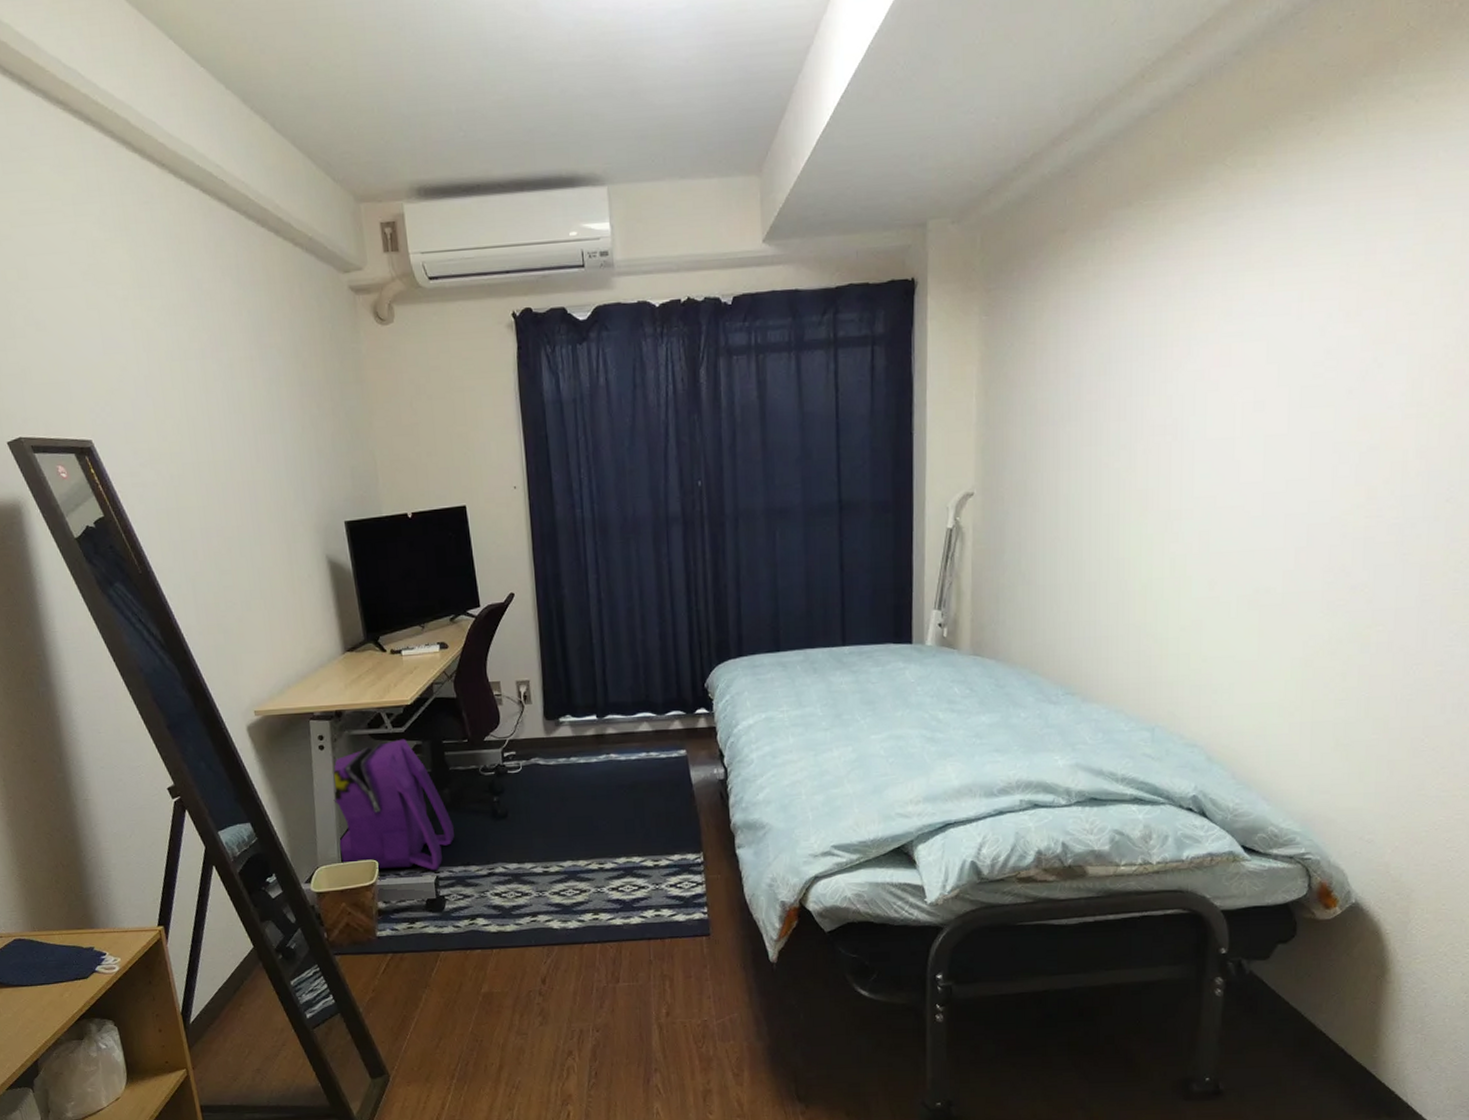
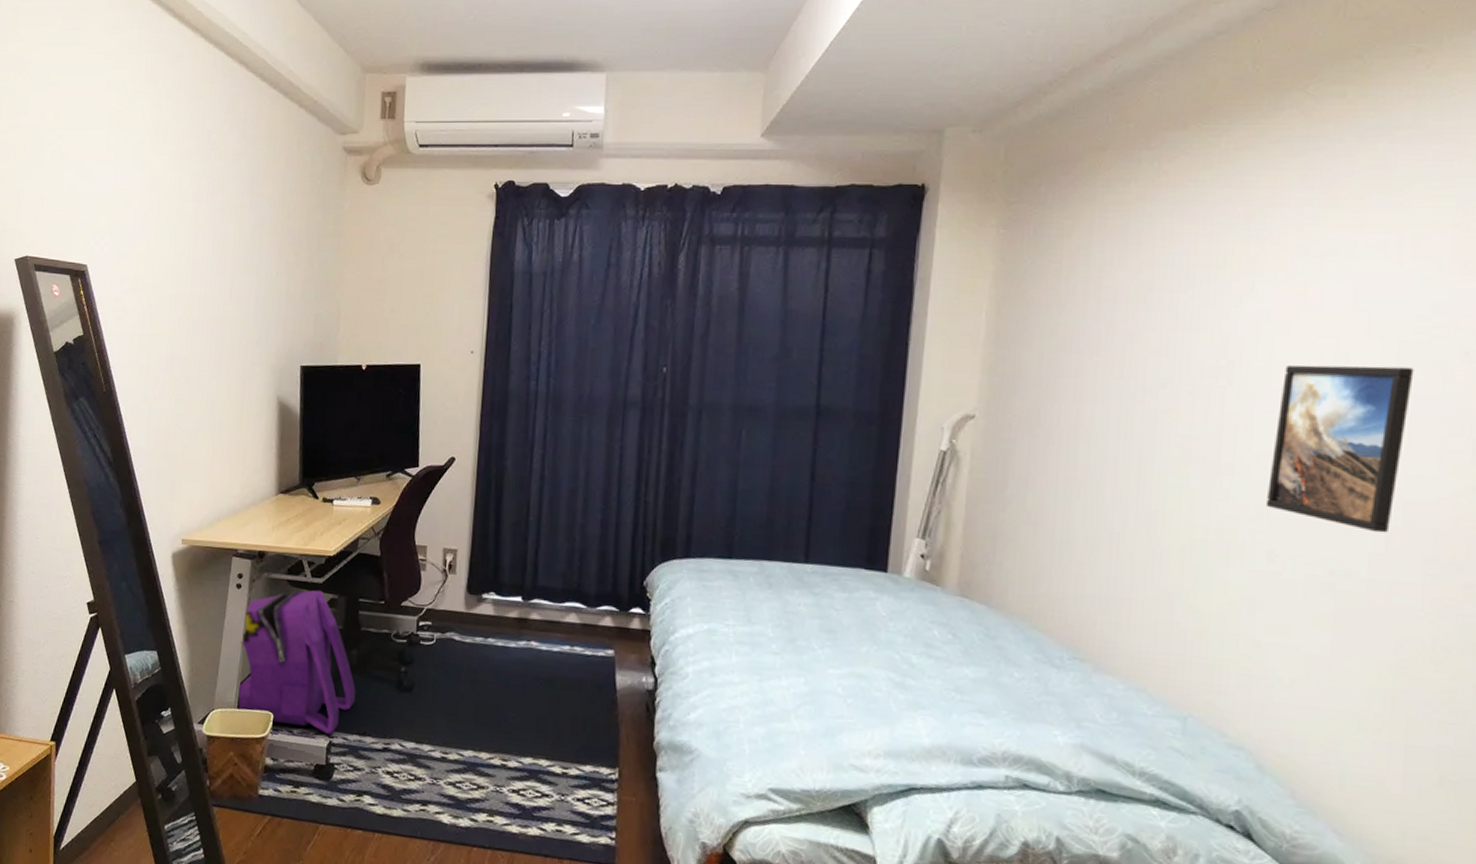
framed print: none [1205,409,1313,553] -> present [1265,365,1414,533]

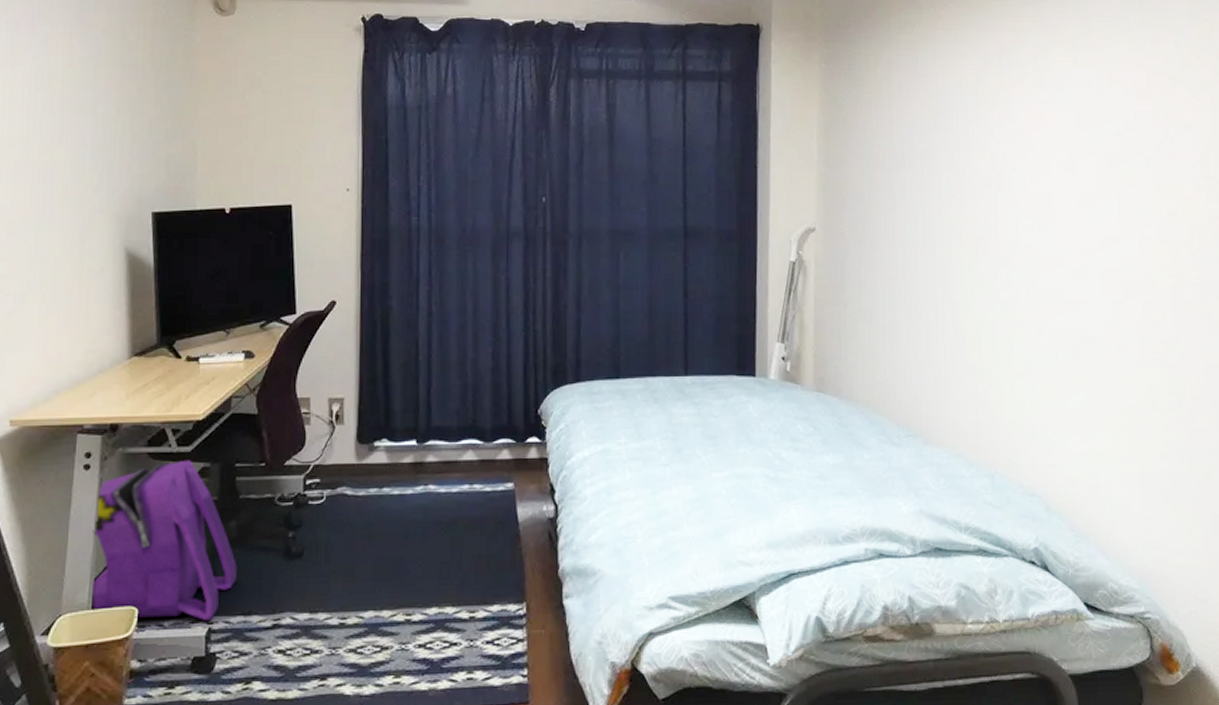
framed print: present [1265,365,1414,533] -> none [1032,172,1118,305]

